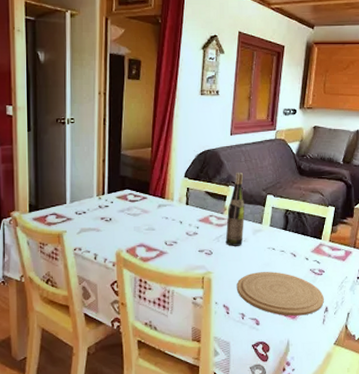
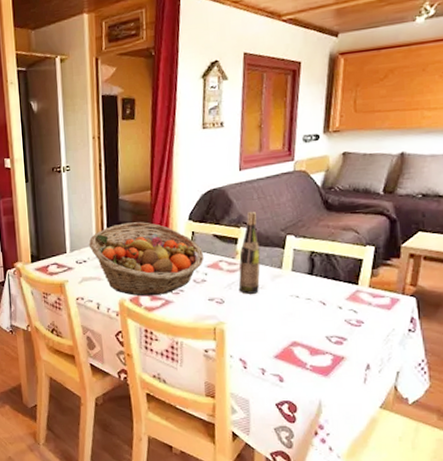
fruit basket: none [89,177,197,247] -> present [88,222,204,296]
plate: present [236,272,324,316] -> none [254,322,365,373]

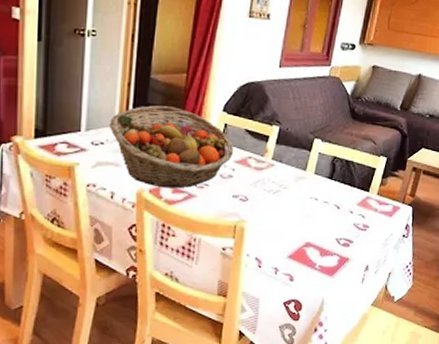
wine bottle: present [238,211,261,294] -> none [263,110,289,194]

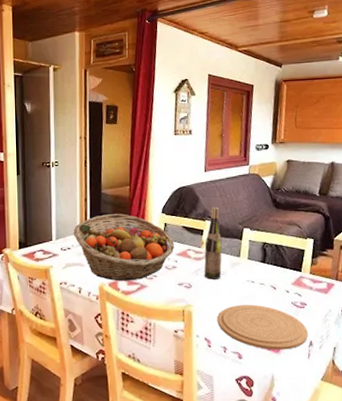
wine bottle: none [263,110,289,194] -> present [204,206,223,279]
plate: none [271,224,366,273] -> present [217,305,308,350]

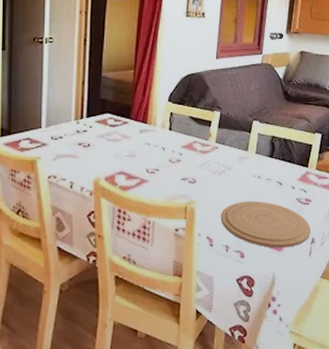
fruit basket: present [73,214,175,281] -> none [66,100,180,175]
wine bottle: present [204,206,223,279] -> none [209,96,231,174]

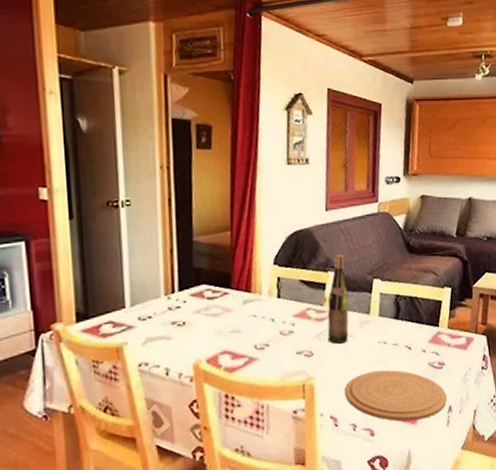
wine bottle: none [209,96,231,174] -> present [327,254,349,344]

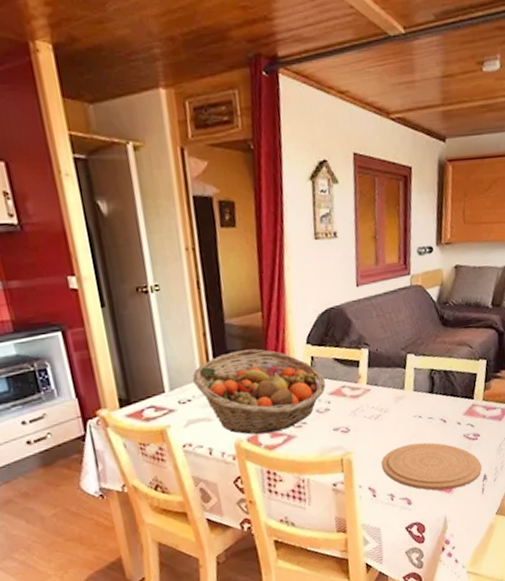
fruit basket: none [155,267,291,355] -> present [192,349,326,435]
wine bottle: present [327,254,349,344] -> none [362,330,384,420]

